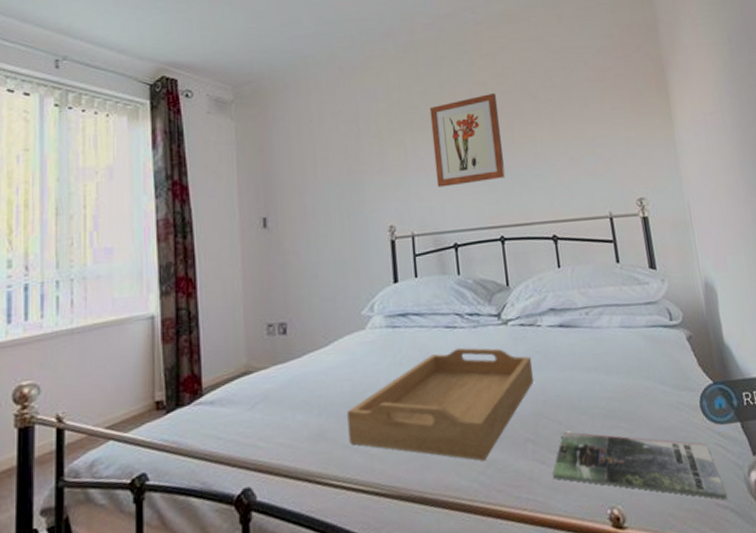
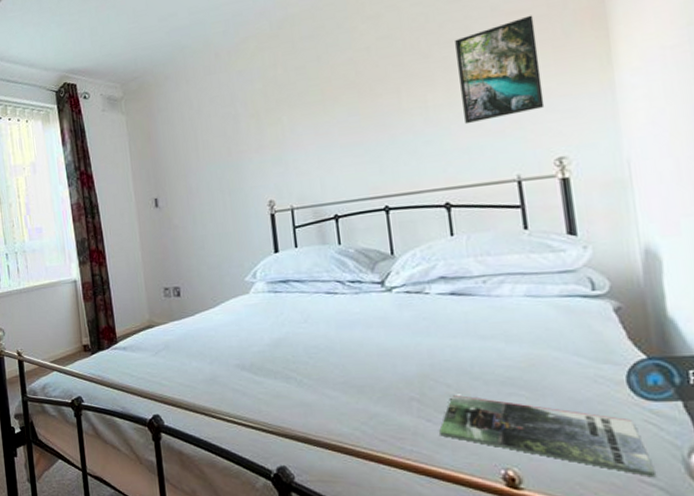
serving tray: present [347,348,534,461] -> none [235,312,421,414]
wall art: present [429,92,506,187] -> none [307,57,392,161]
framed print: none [557,73,627,163] -> present [455,15,545,125]

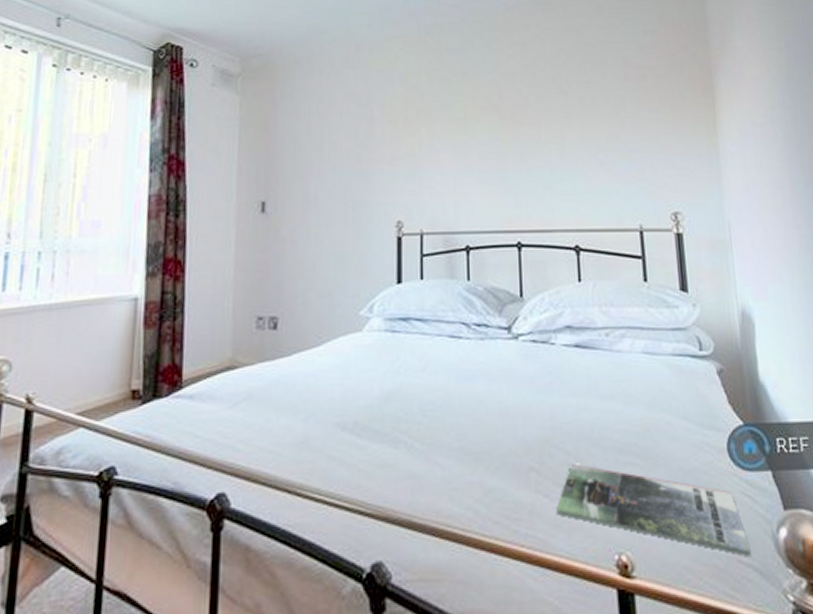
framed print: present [455,15,545,125] -> none [591,73,664,167]

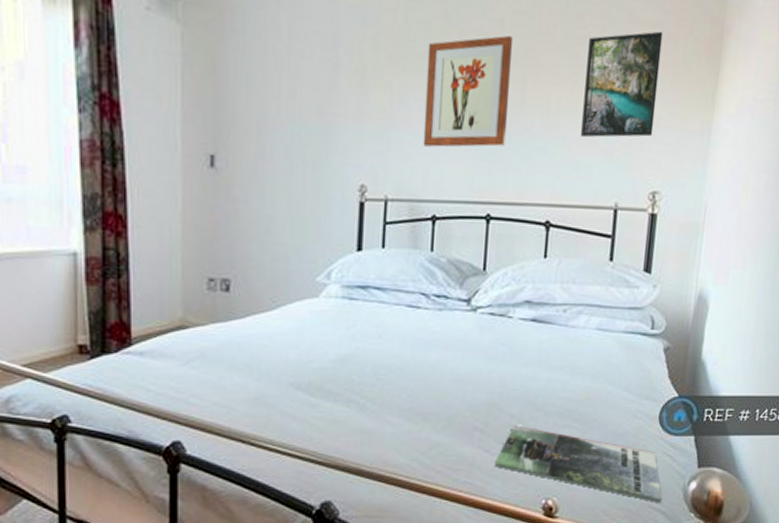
wall art: none [450,85,528,183] -> present [423,35,514,148]
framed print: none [591,73,664,167] -> present [581,31,663,138]

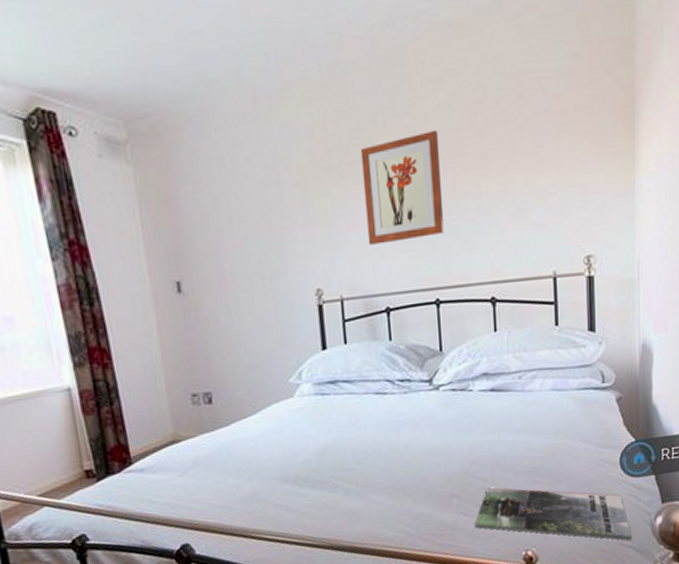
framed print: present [581,31,663,138] -> none [509,104,580,215]

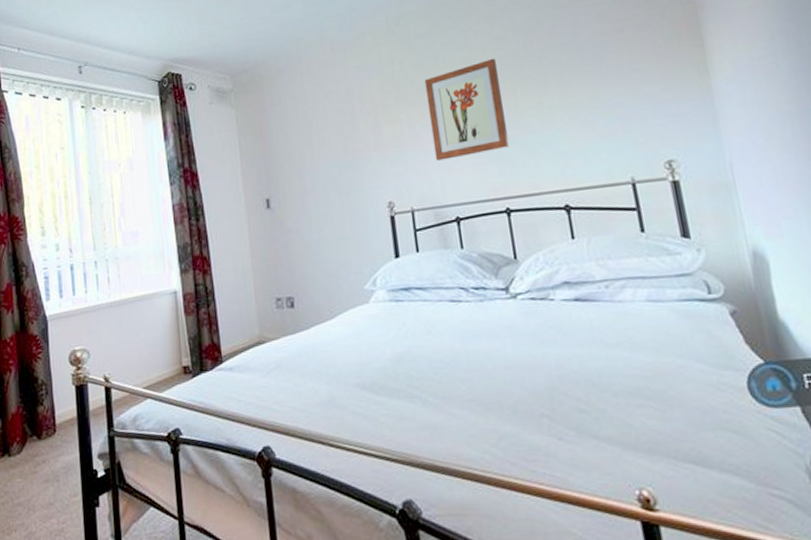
magazine: present [475,488,632,541] -> none [571,409,783,490]

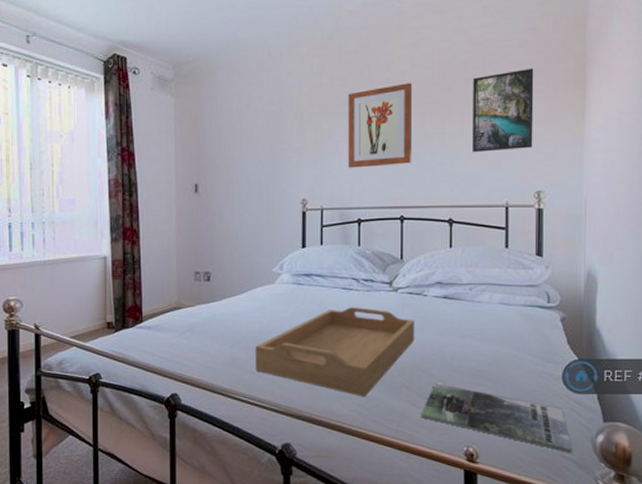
serving tray: none [355,321,548,434] -> present [255,307,415,397]
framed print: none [565,23,652,127] -> present [473,68,534,153]
magazine: none [571,409,783,490] -> present [421,384,572,454]

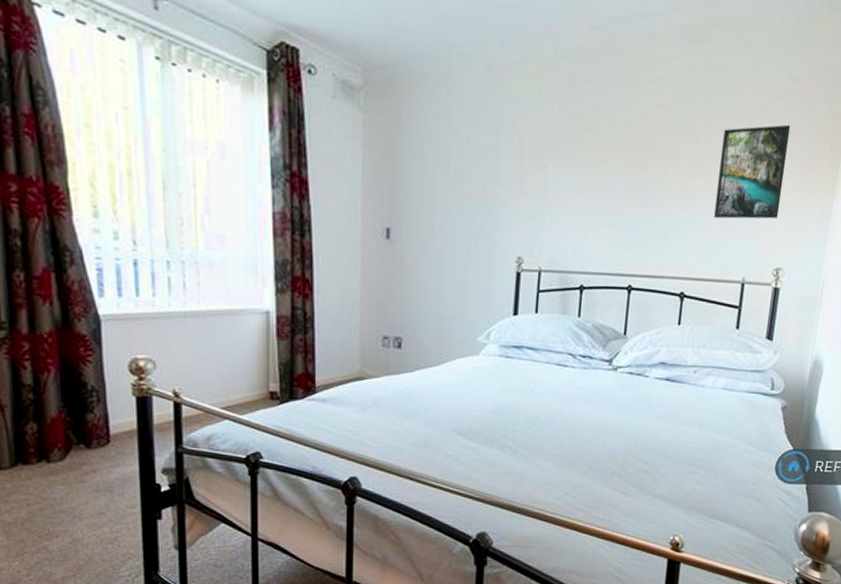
serving tray: present [255,307,415,397] -> none [451,386,633,484]
wall art: present [348,82,413,168] -> none [573,126,657,226]
magazine: present [421,384,572,454] -> none [630,472,776,542]

